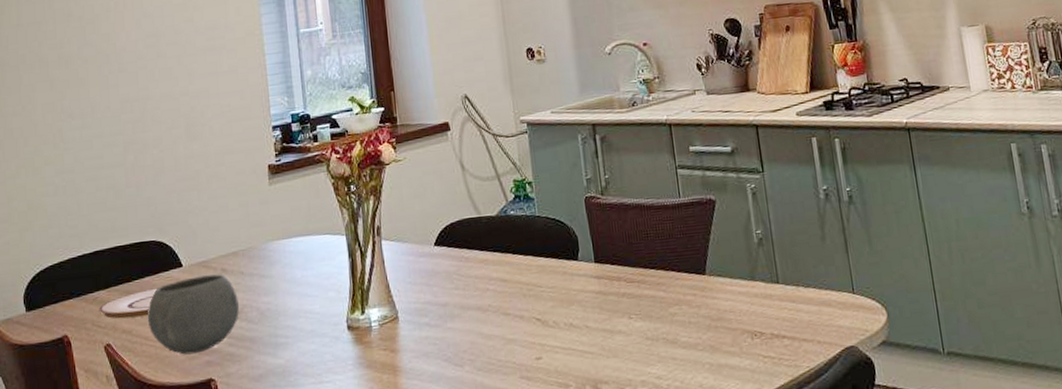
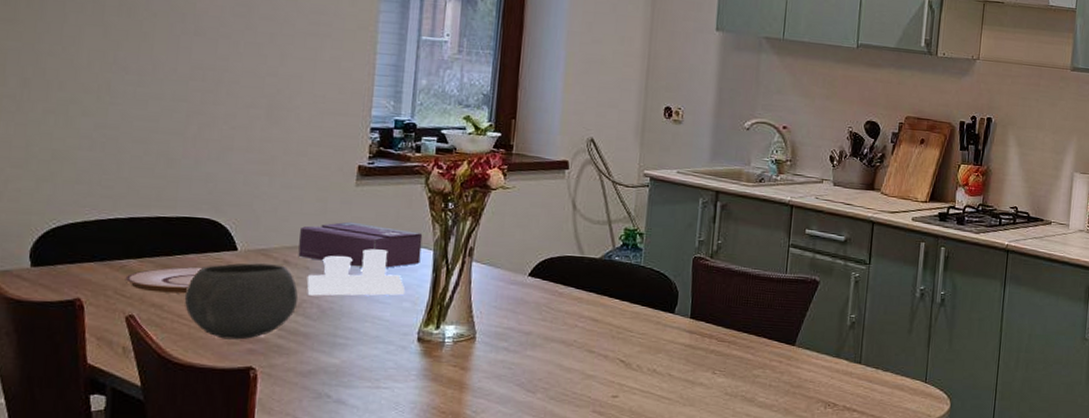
tissue box: none [230,220,336,265] -> present [298,221,423,268]
salt and pepper shaker set: none [243,243,329,300] -> present [306,249,406,296]

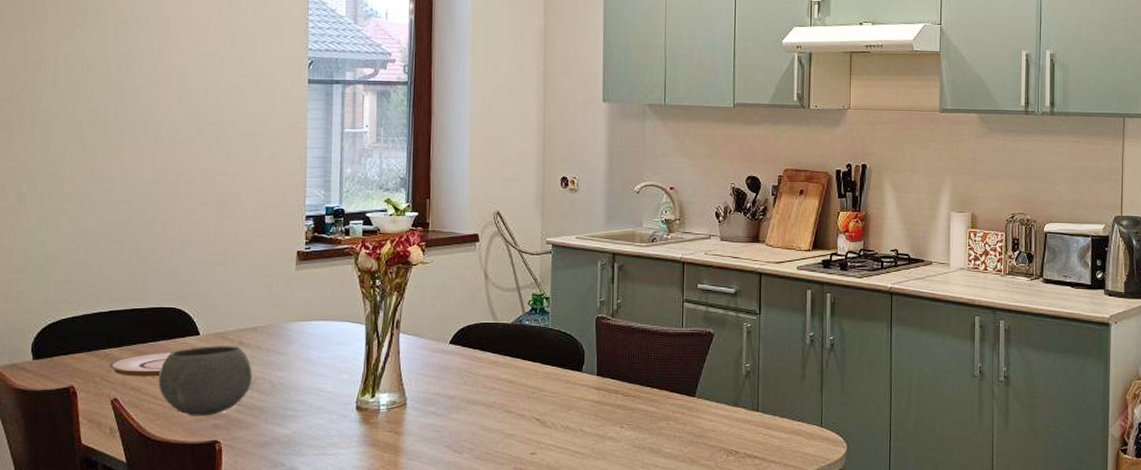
tissue box: present [298,221,423,268] -> none [251,303,355,344]
salt and pepper shaker set: present [306,249,406,296] -> none [259,327,343,373]

